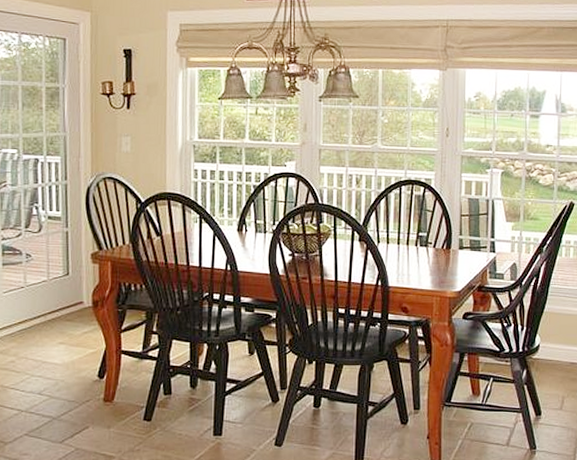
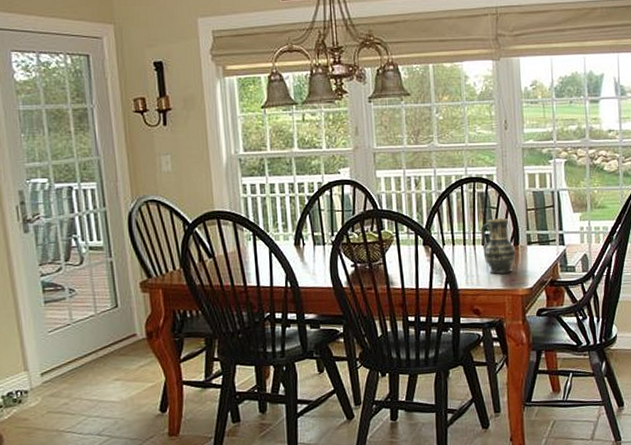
vase: none [415,222,447,275] -> present [481,218,516,274]

